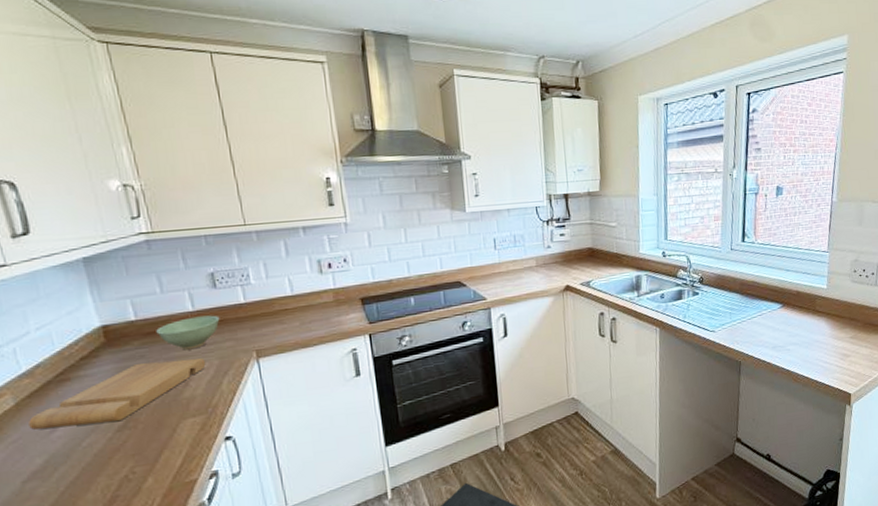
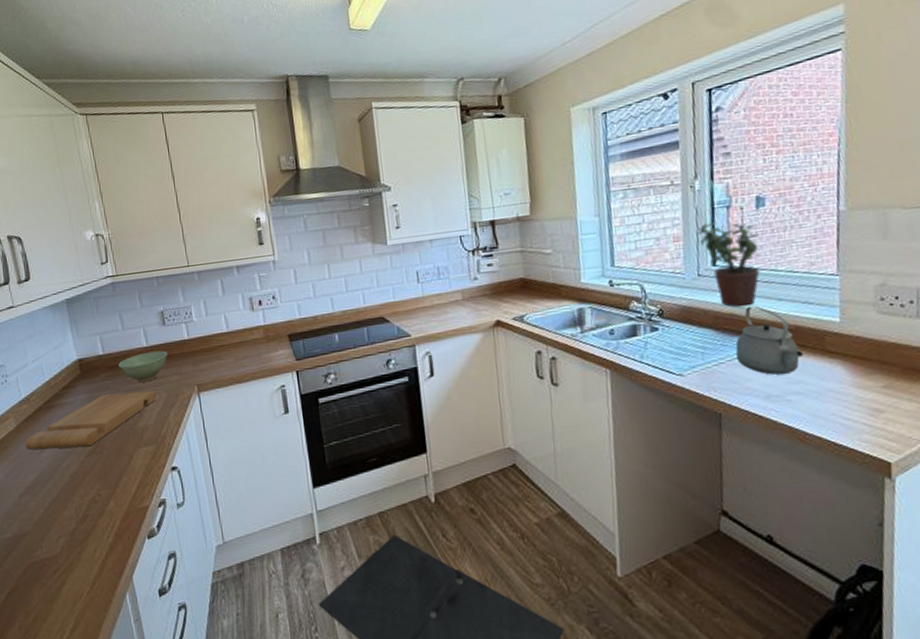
potted plant: none [733,206,777,276] -> present [697,222,760,307]
tea kettle: none [754,275,801,330] -> present [735,305,804,375]

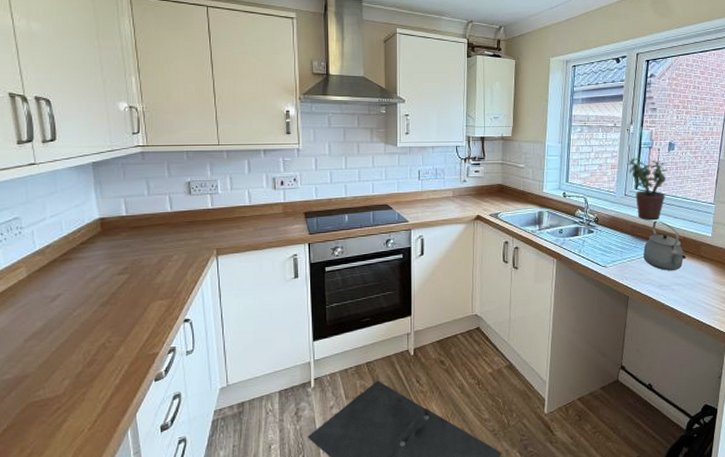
cutting board: present [25,391,157,450] -> none [36,251,176,299]
bowl: present [118,350,168,383] -> none [141,216,191,244]

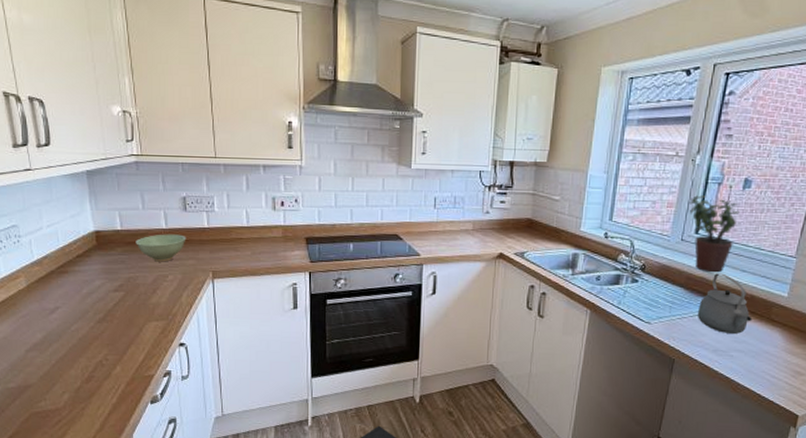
bowl: none [141,216,191,244] -> present [136,234,186,262]

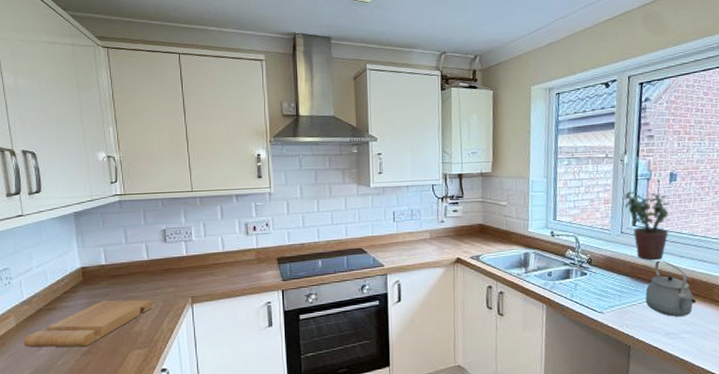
cutting board: none [35,268,171,314] -> present [23,299,153,348]
bowl: present [136,234,186,262] -> none [119,264,167,292]

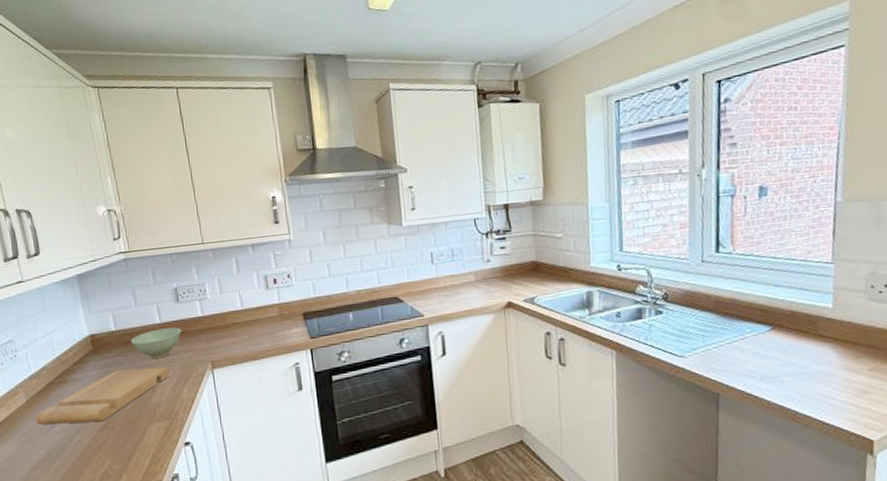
bowl: none [119,264,167,292] -> present [131,327,182,359]
potted plant: present [623,191,670,260] -> none [703,211,760,292]
tea kettle: present [645,260,697,317] -> none [734,291,798,357]

